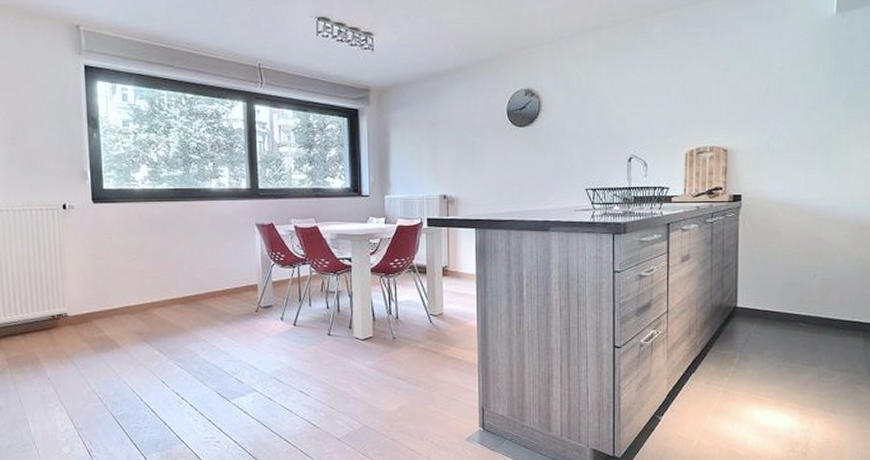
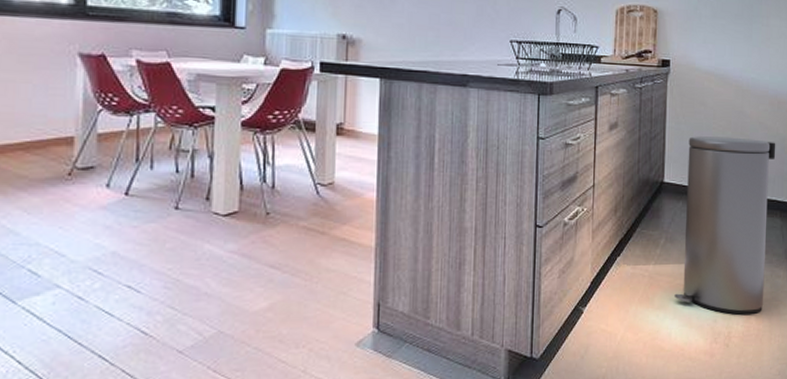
pedal bin: none [749,263,858,428] -> present [674,136,776,315]

